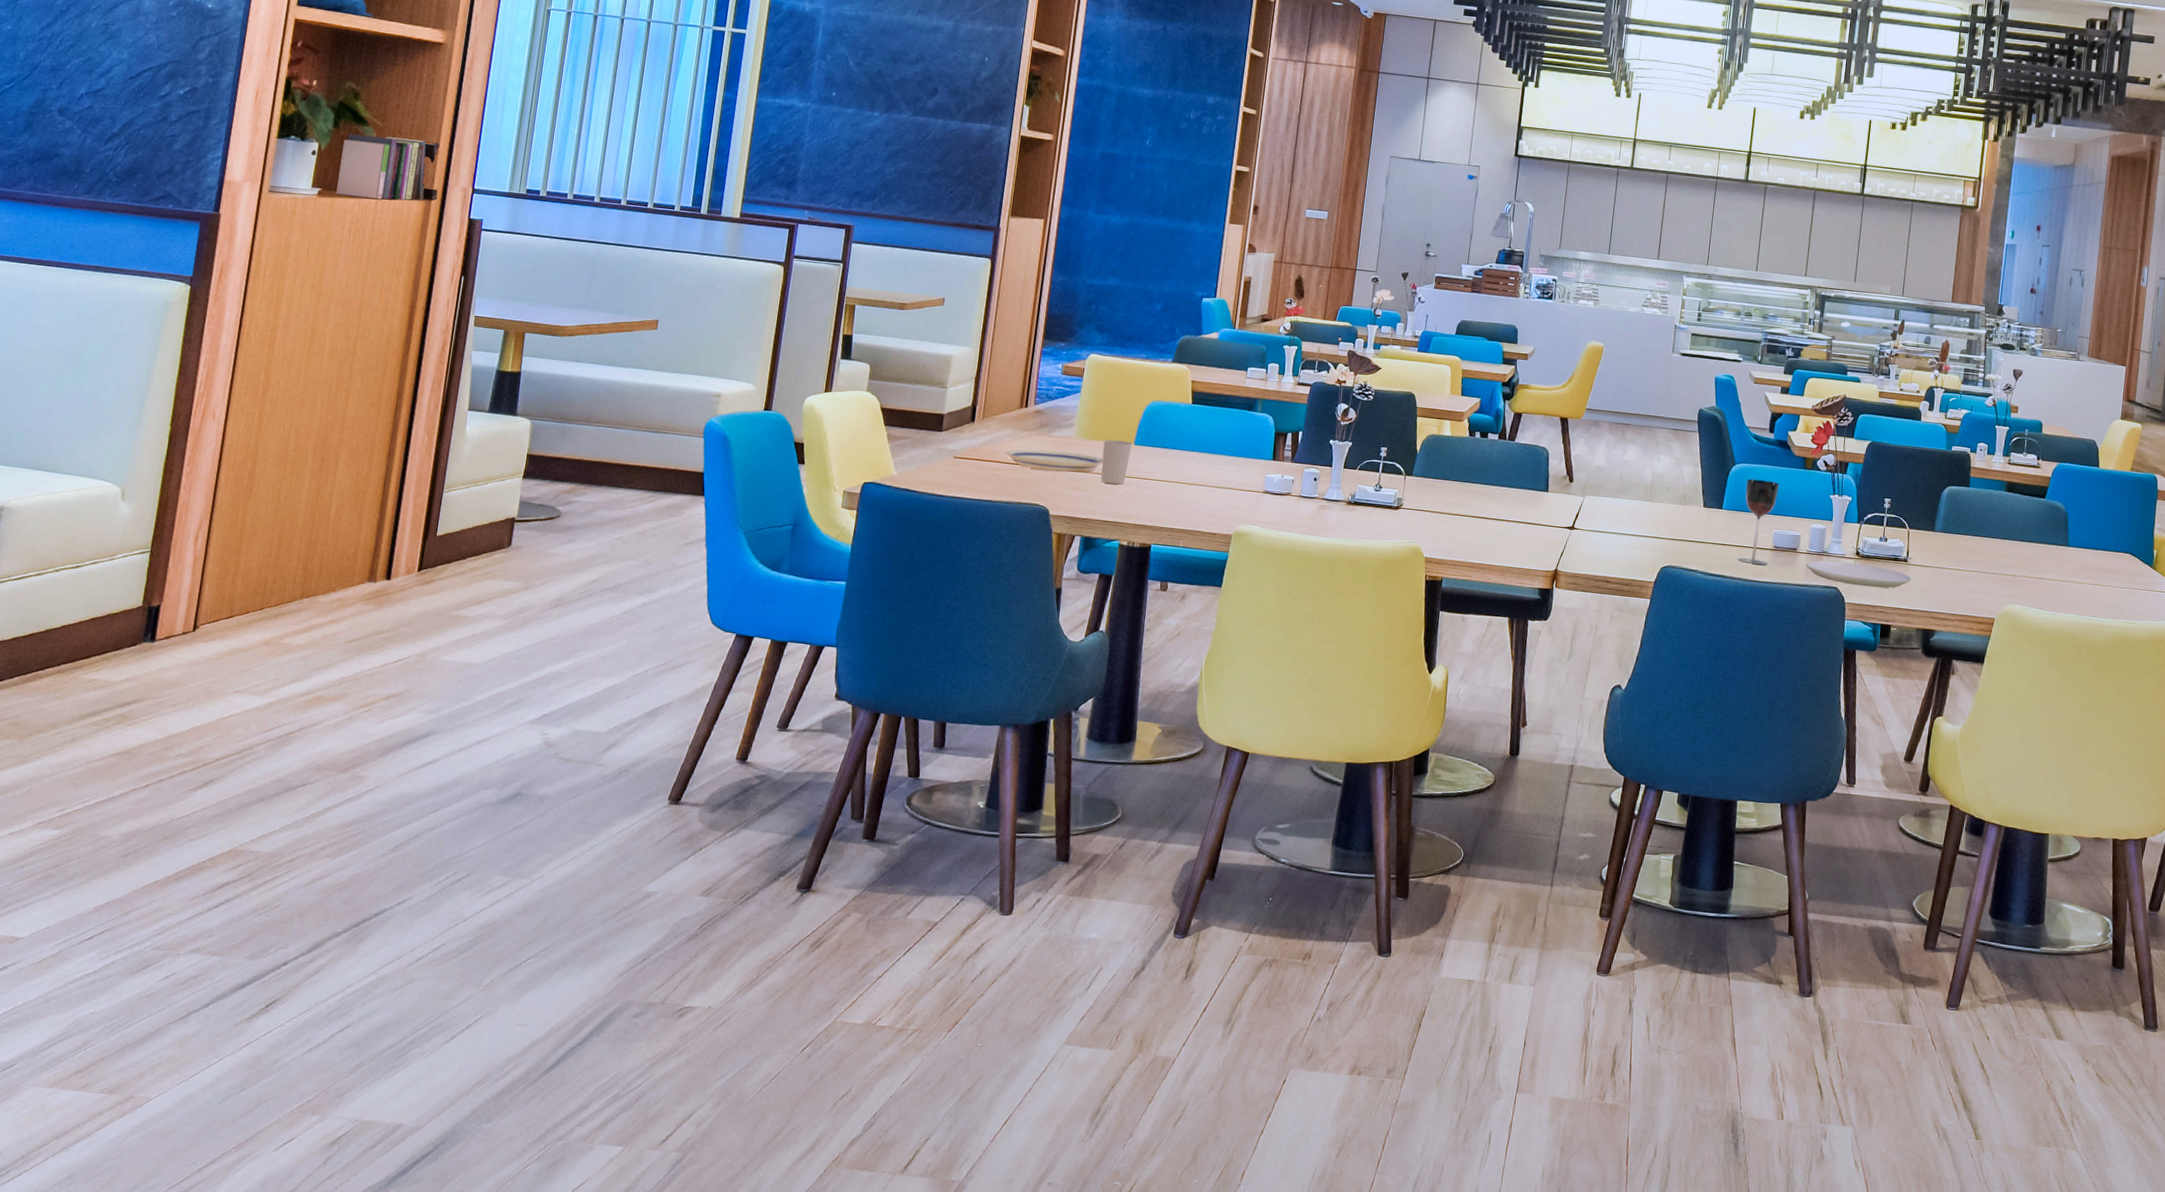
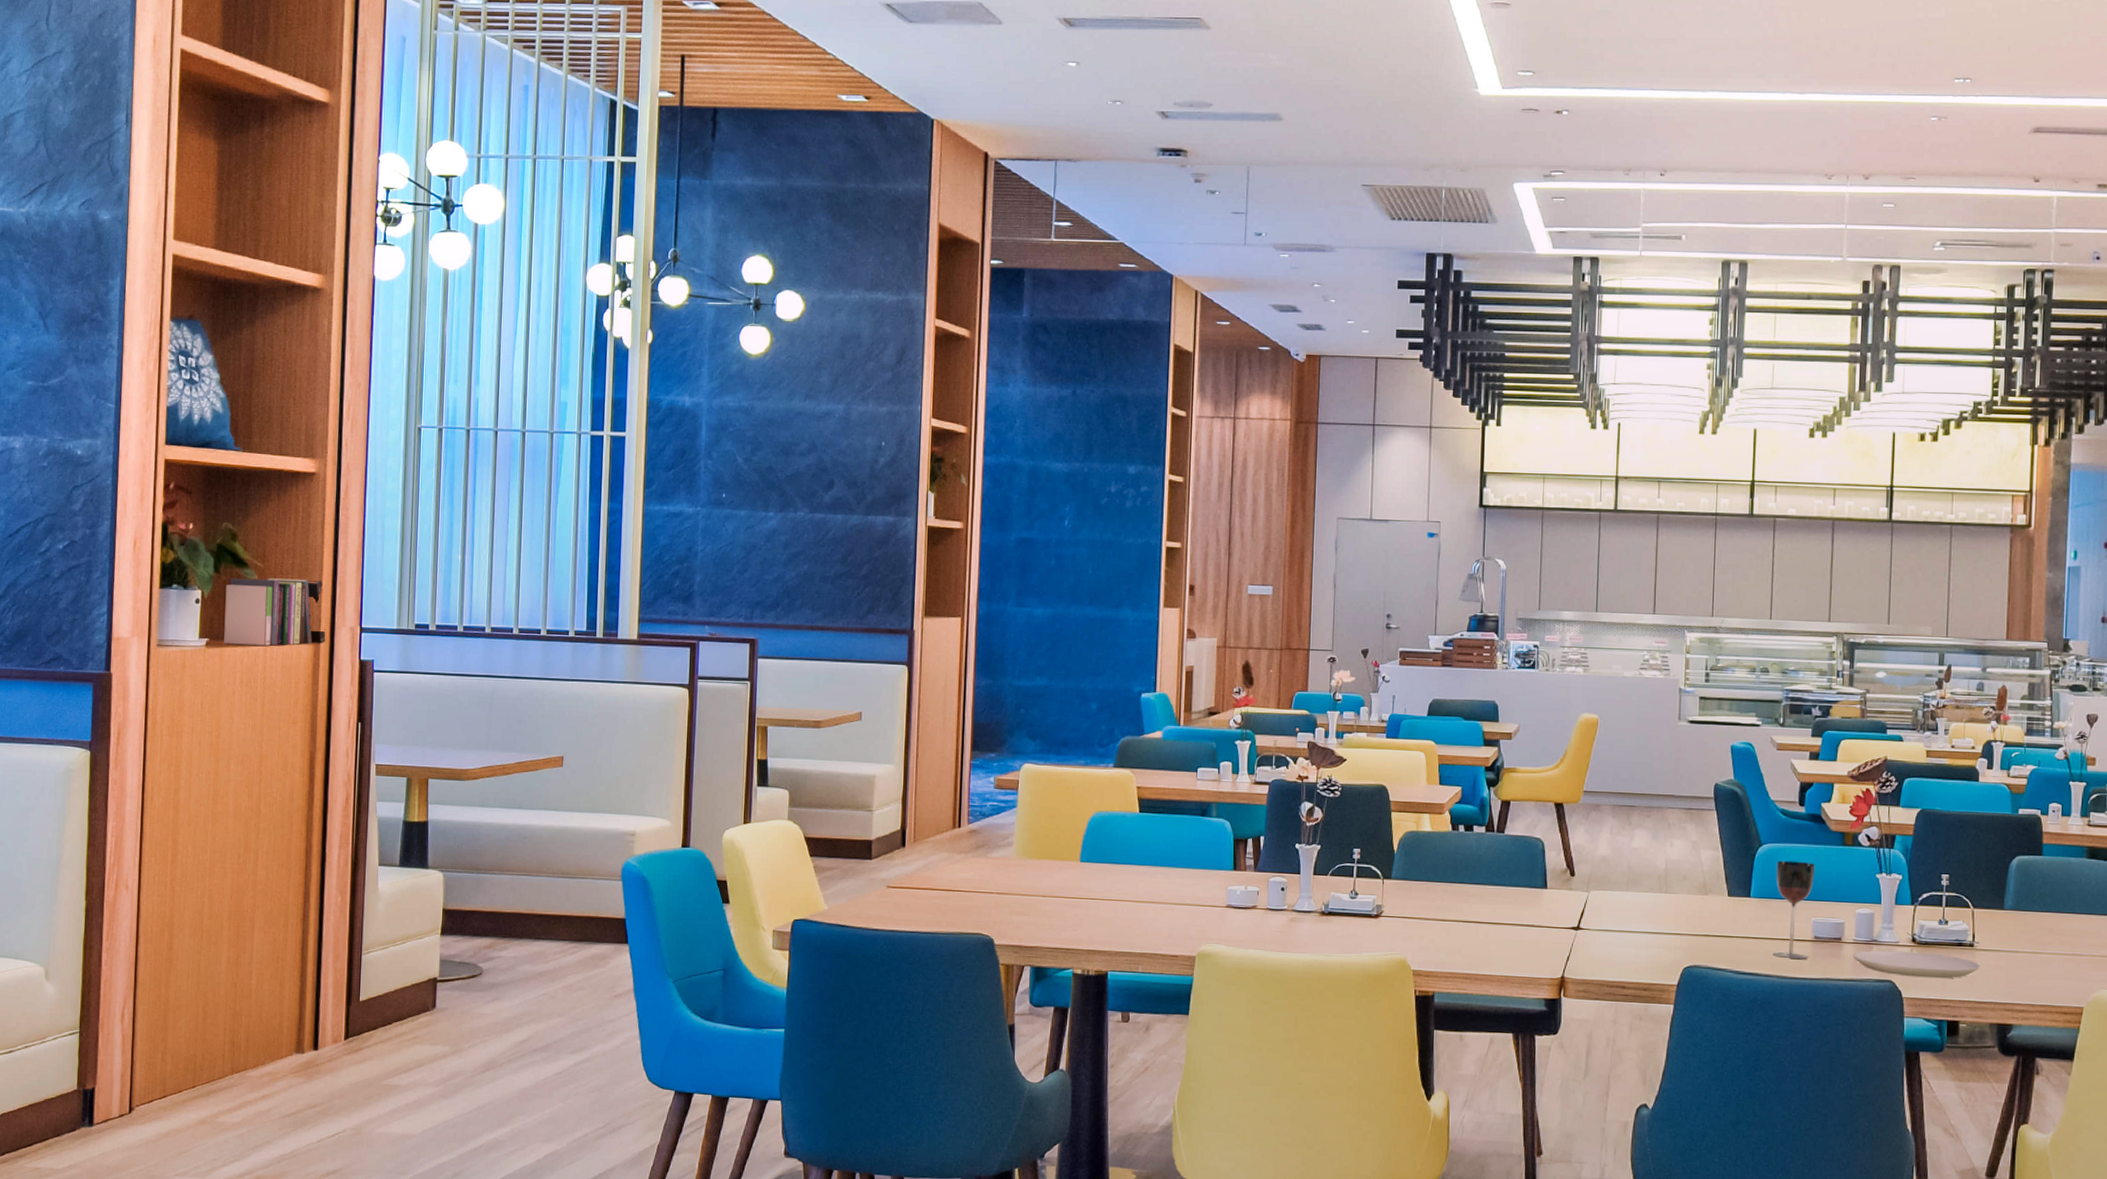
plate: present [1006,449,1103,472] -> none [942,873,1047,896]
cup: present [1100,439,1132,485] -> none [1046,857,1078,907]

